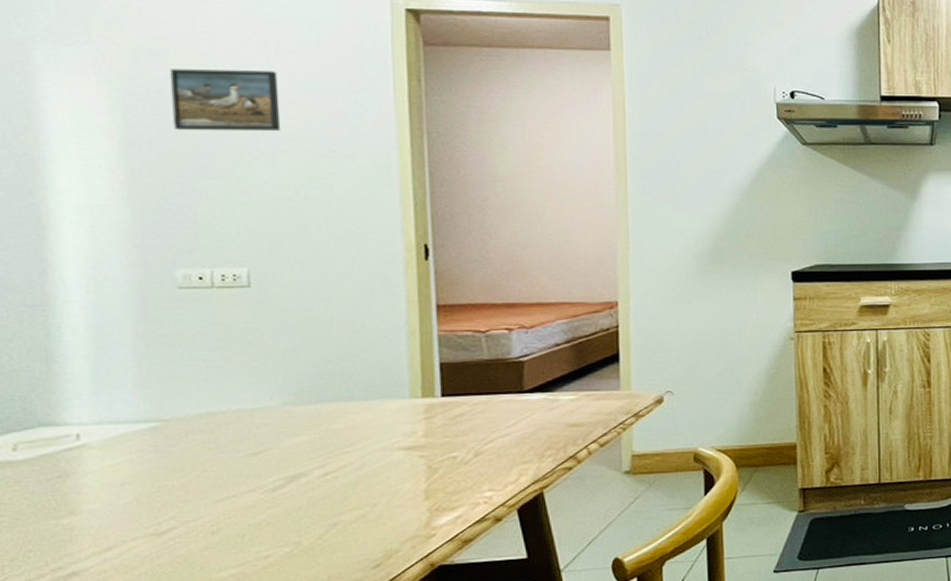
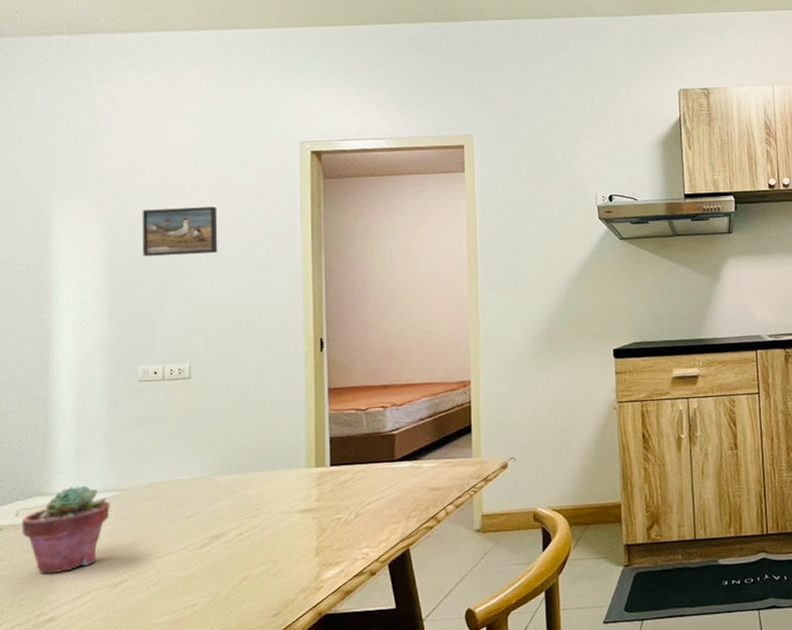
potted succulent: none [22,414,148,521] -> present [21,485,111,575]

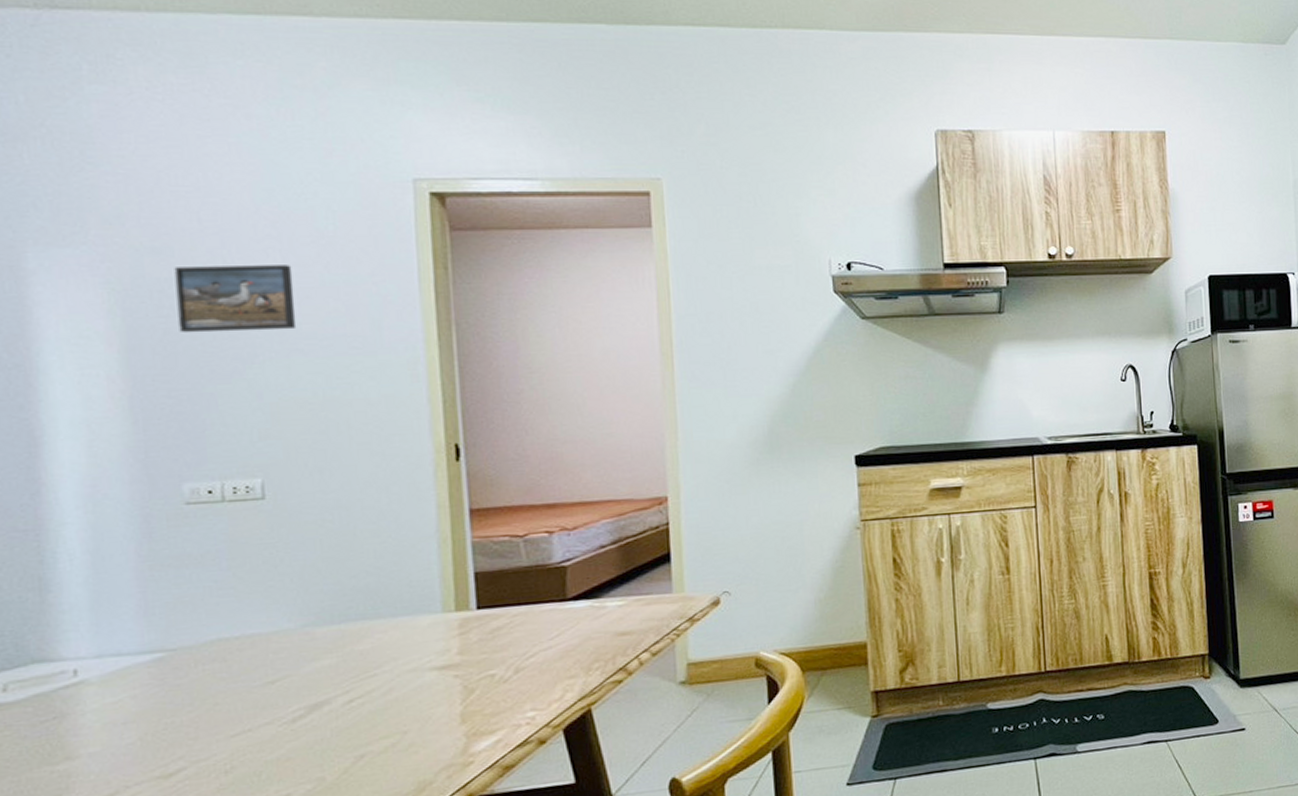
potted succulent: present [21,485,111,575] -> none [12,645,153,768]

